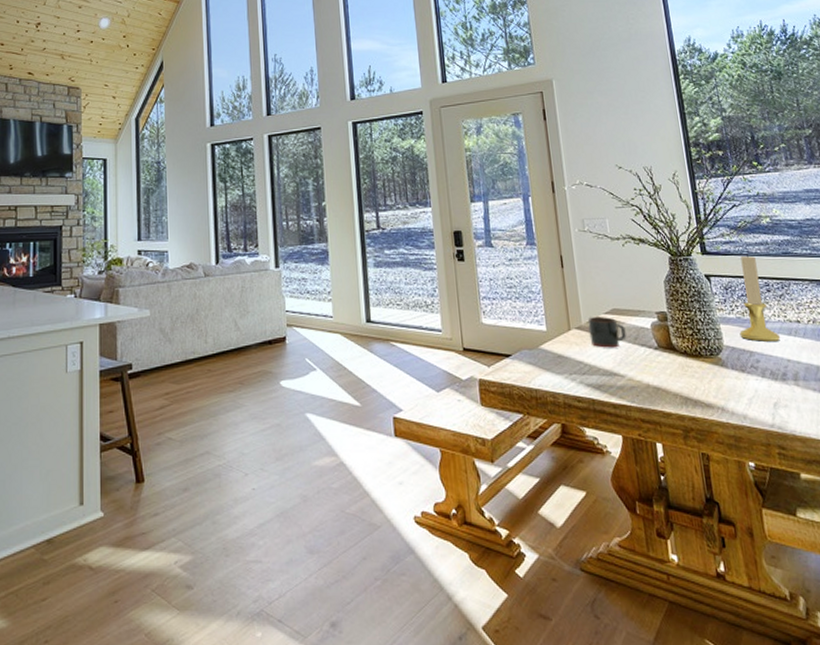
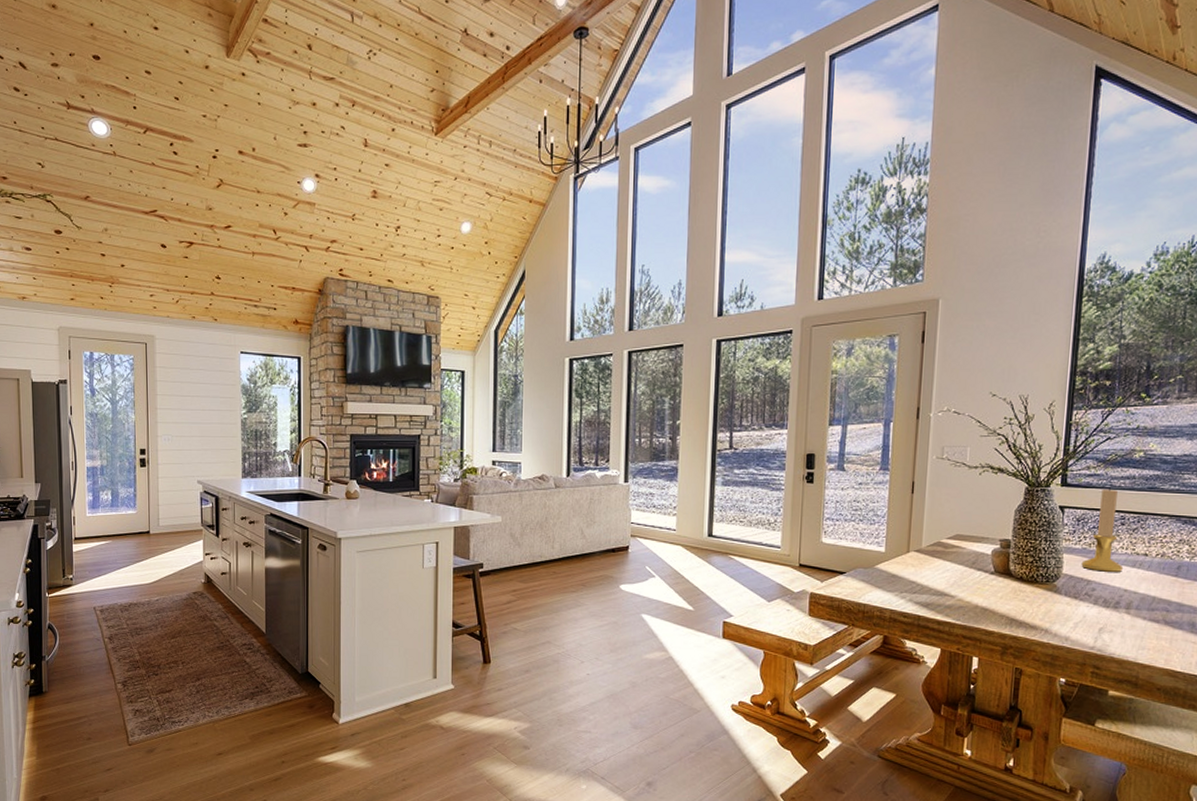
mug: present [587,317,627,348] -> none [927,541,965,571]

